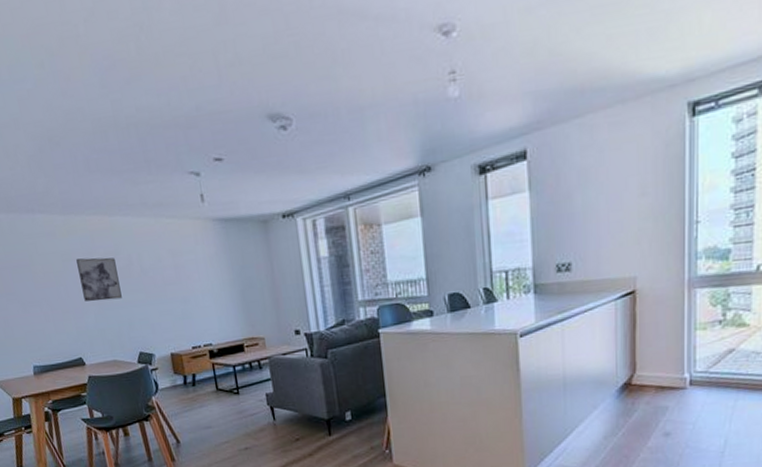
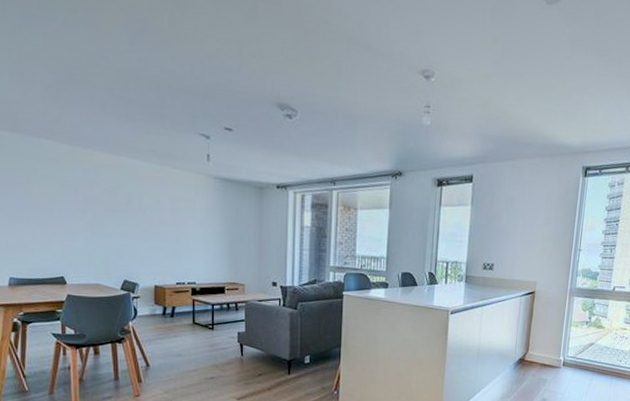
wall art: present [76,257,122,301] -> none [76,187,116,230]

